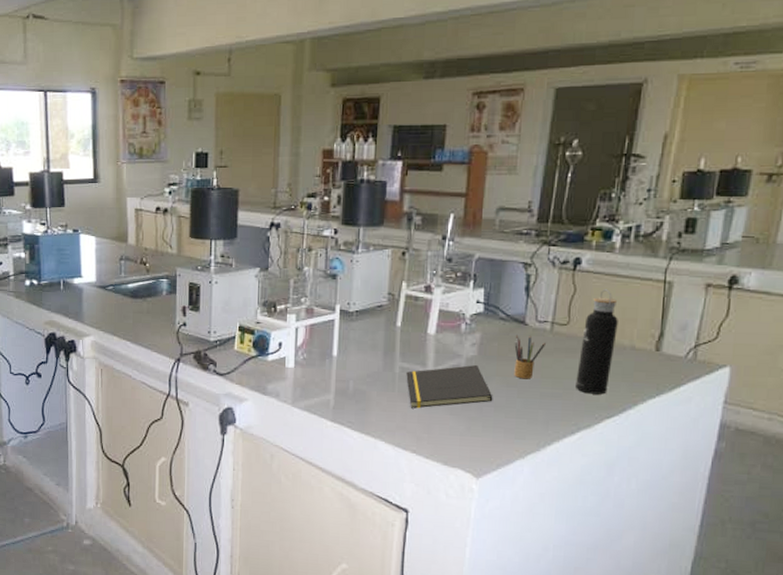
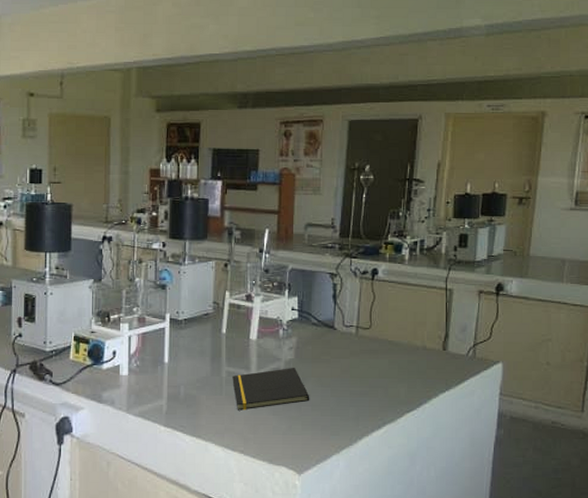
pencil box: present [514,334,546,379] -> none [326,338,352,379]
water bottle: present [576,289,618,395] -> none [380,296,411,391]

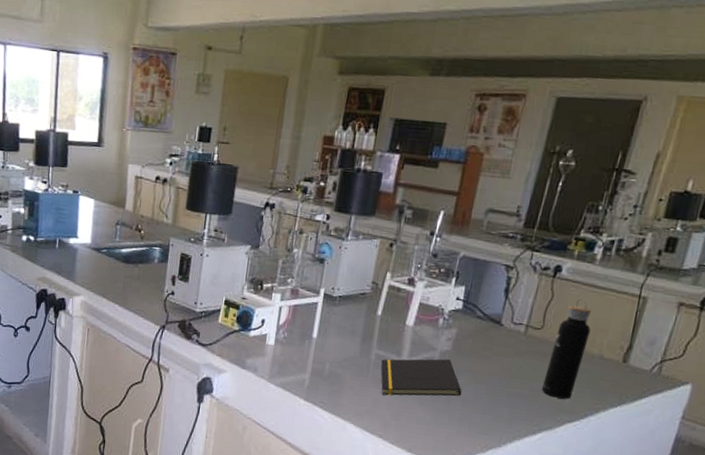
water bottle: none [380,296,411,391] -> present [542,298,591,399]

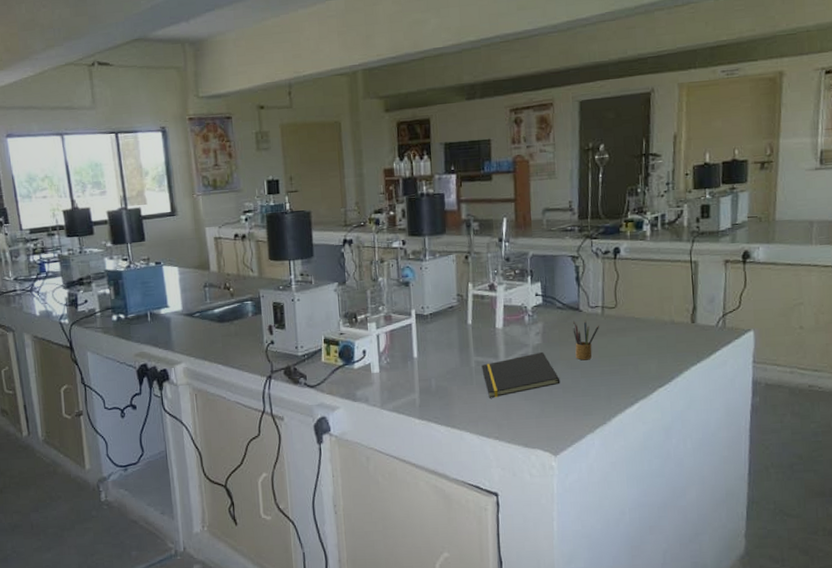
pencil box: none [484,334,518,378] -> present [572,320,599,361]
water bottle: present [542,298,591,399] -> none [629,273,658,367]

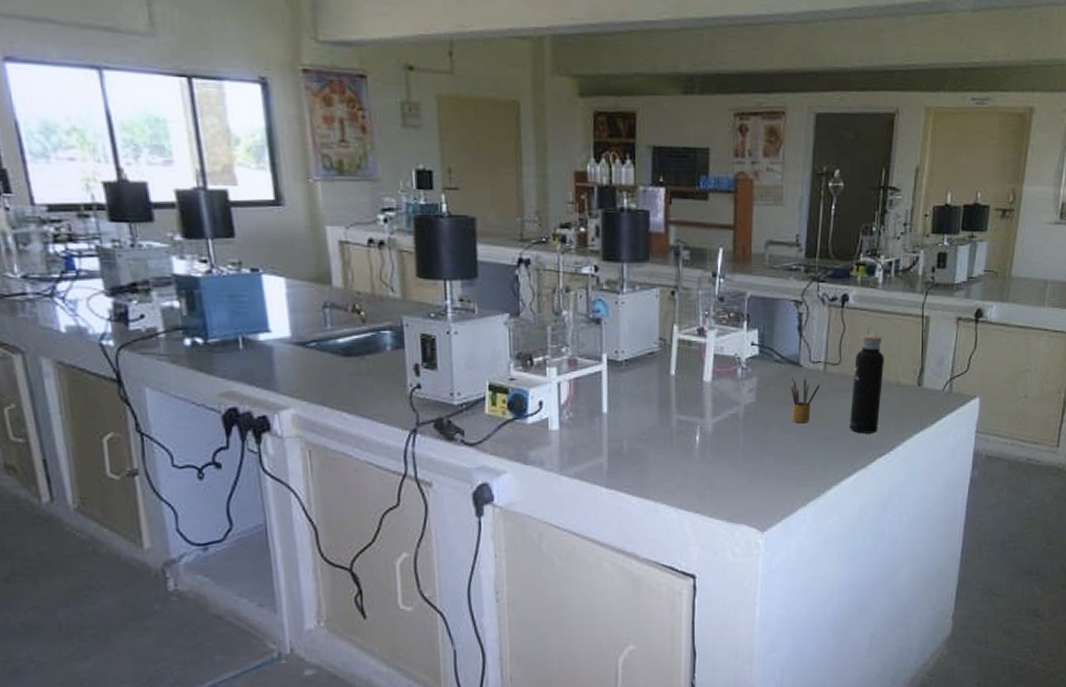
notepad: present [481,351,561,398] -> none [684,411,773,465]
water bottle: none [629,273,658,367] -> present [850,326,884,434]

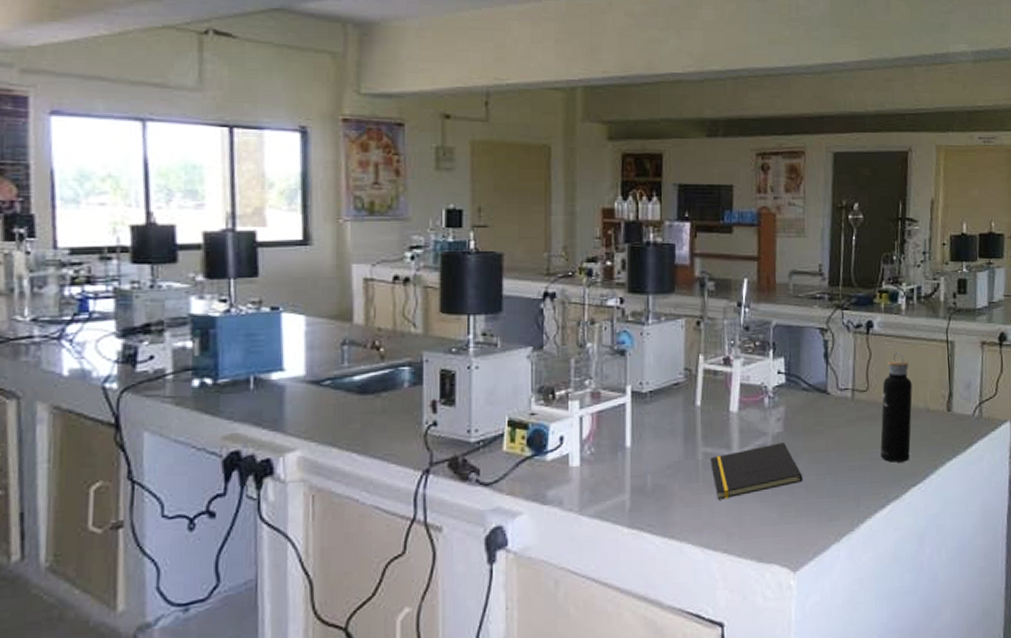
notepad: none [684,411,773,465] -> present [710,441,803,500]
pencil box: present [791,377,820,424] -> none [819,404,849,453]

